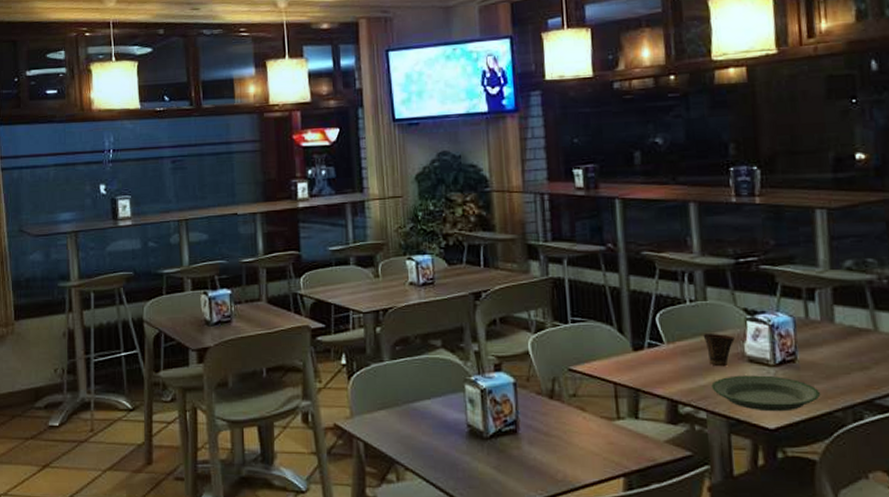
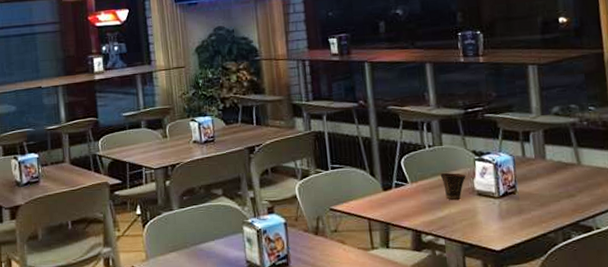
plate: present [711,375,821,412] -> none [448,206,537,236]

